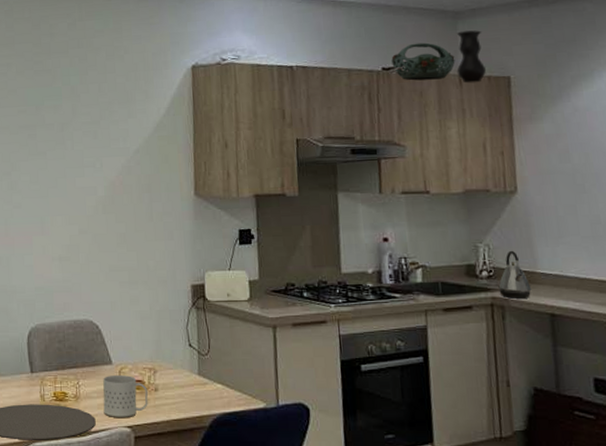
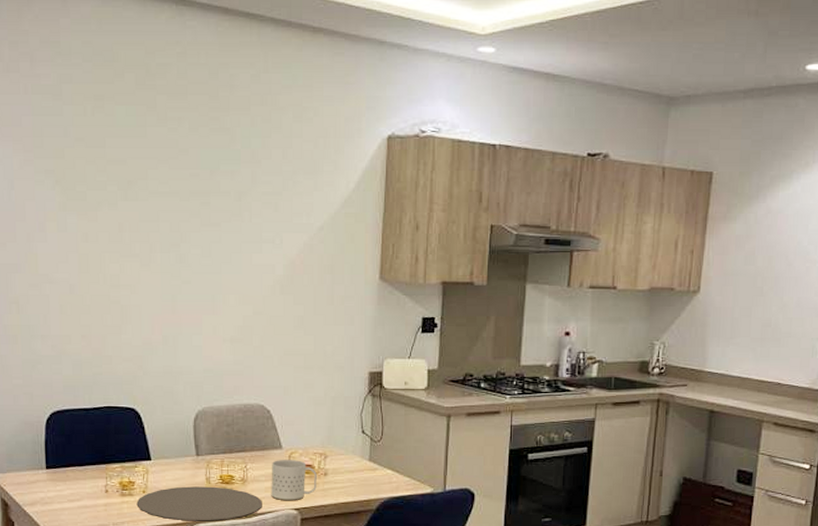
decorative basket: present [391,42,455,81] -> none [598,129,662,170]
vase: present [456,30,487,84] -> none [661,119,693,177]
kettle: present [498,250,532,299] -> none [667,349,697,395]

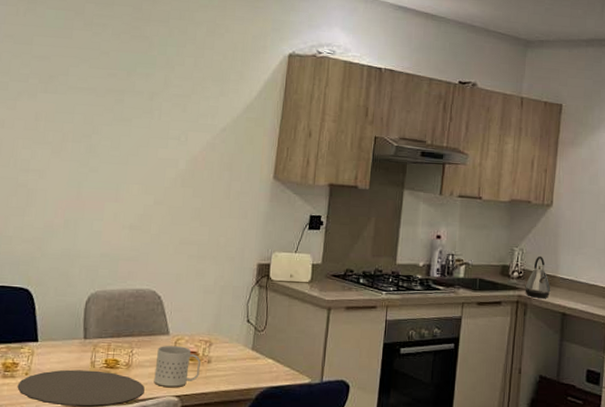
kettle: none [667,349,697,395] -> present [525,255,551,298]

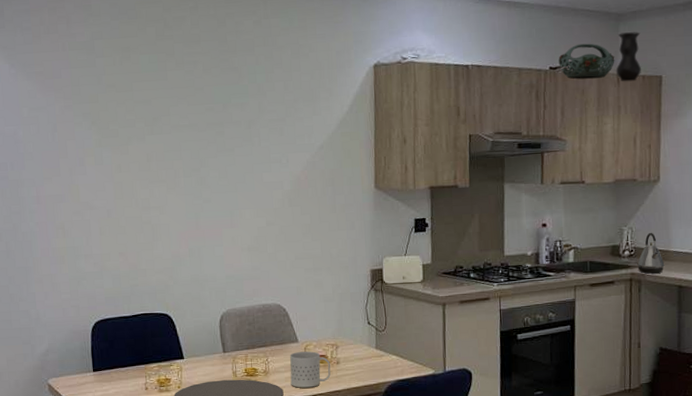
decorative basket: none [468,63,521,99] -> present [558,43,615,80]
vase: none [520,58,546,106] -> present [615,32,642,82]

